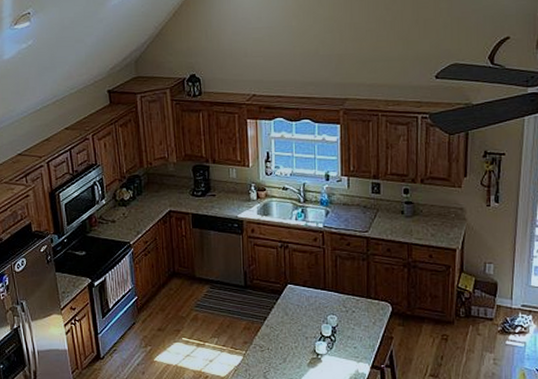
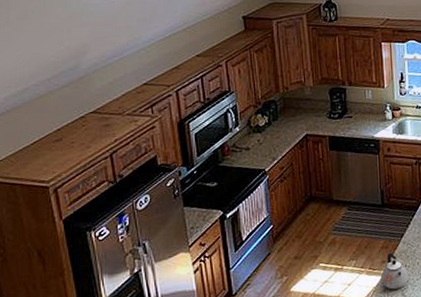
kettle: none [243,334,271,371] -> present [381,252,408,290]

